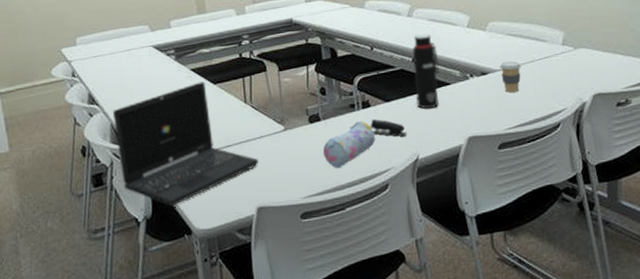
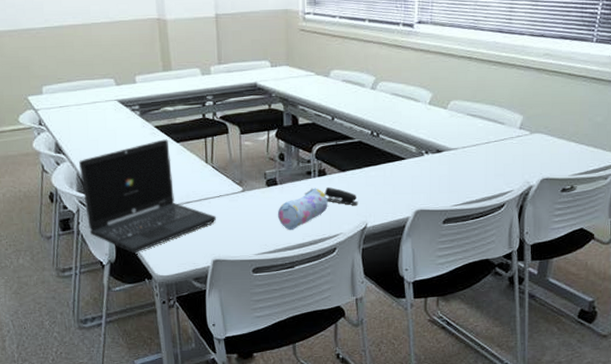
water bottle: present [412,34,439,109] -> none [371,108,396,181]
coffee cup: present [499,61,522,93] -> none [455,141,477,171]

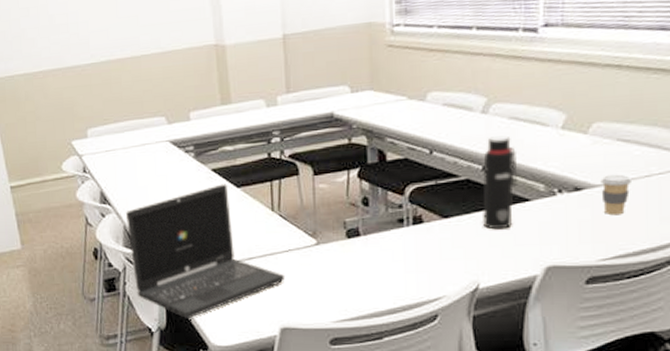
pencil case: present [278,188,328,230] -> none [361,239,426,292]
stapler: present [324,187,359,205] -> none [421,238,467,260]
water bottle: none [371,108,396,181] -> present [483,136,517,230]
coffee cup: none [455,141,477,171] -> present [601,174,633,214]

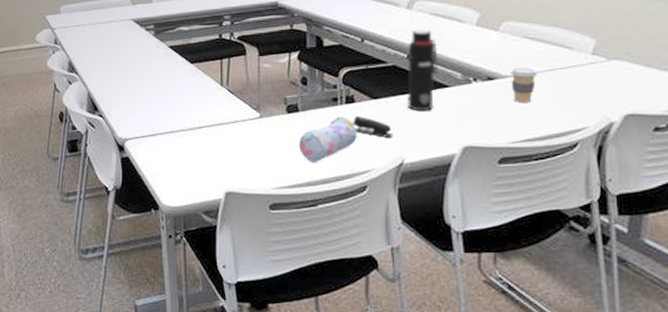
laptop: present [126,184,284,319] -> none [91,60,230,181]
pencil case: none [361,239,426,292] -> present [299,116,357,163]
stapler: none [421,238,467,260] -> present [353,116,393,137]

